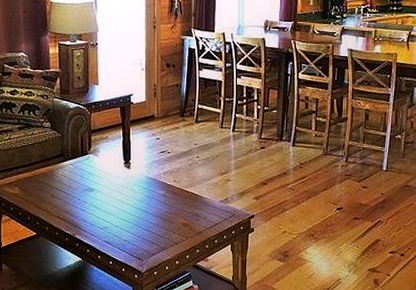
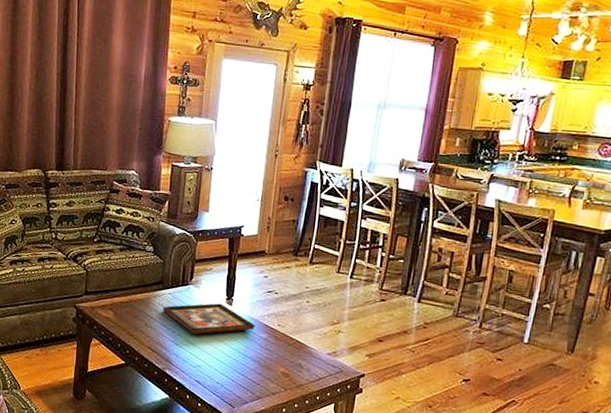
decorative tray: none [66,168,153,199] -> present [162,303,255,335]

